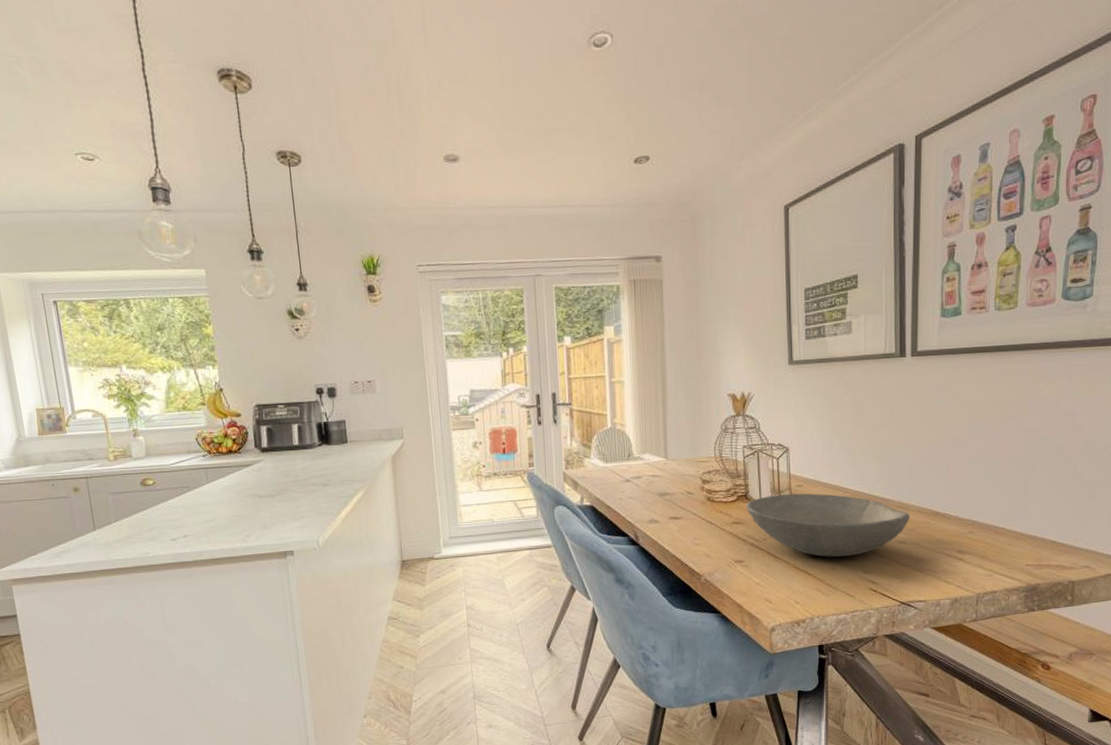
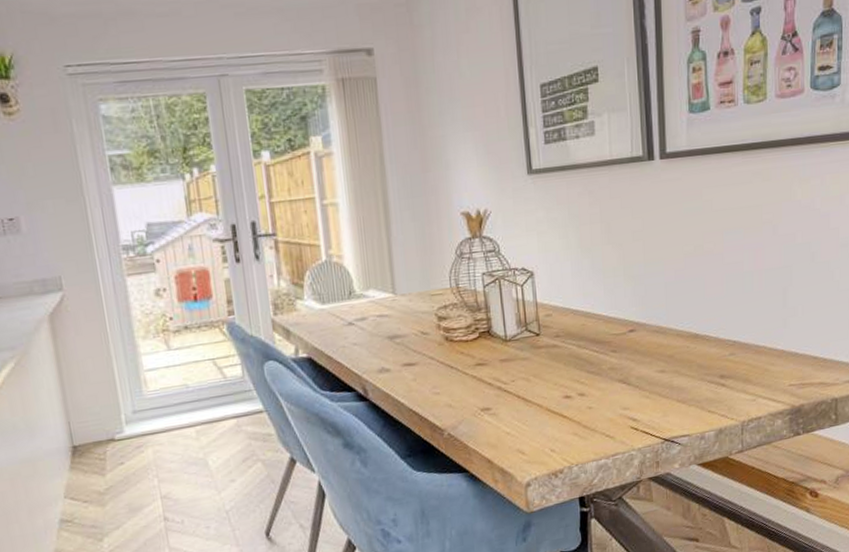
bowl: present [745,493,910,557] -> none [489,322,668,396]

